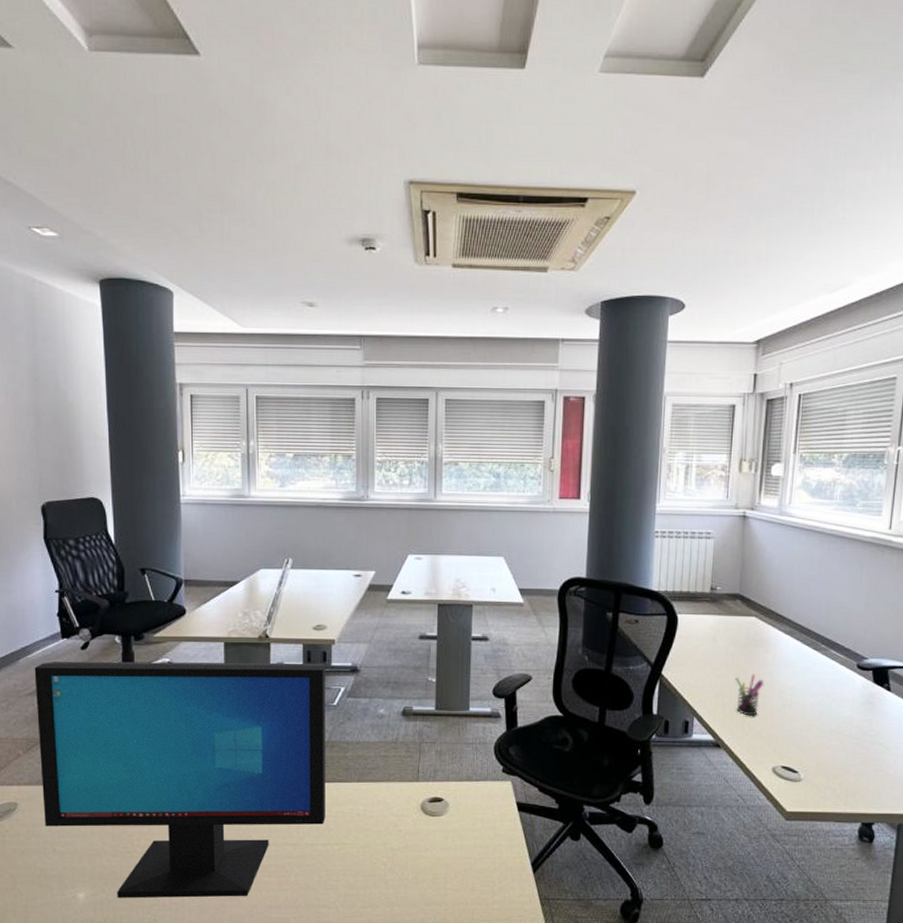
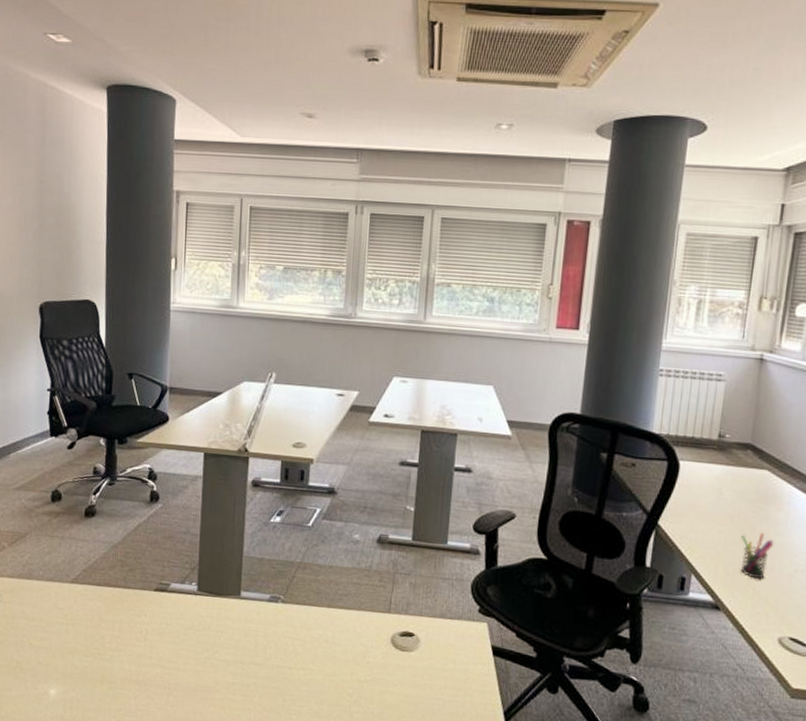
computer monitor: present [34,661,325,898] -> none [23,458,303,711]

